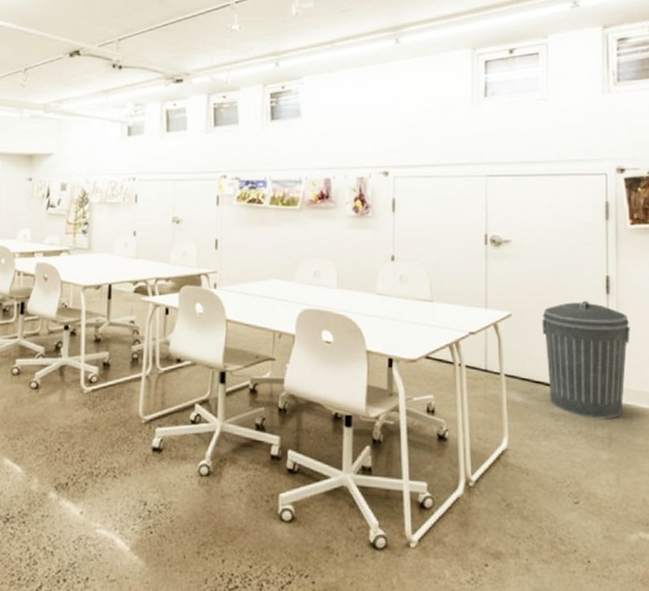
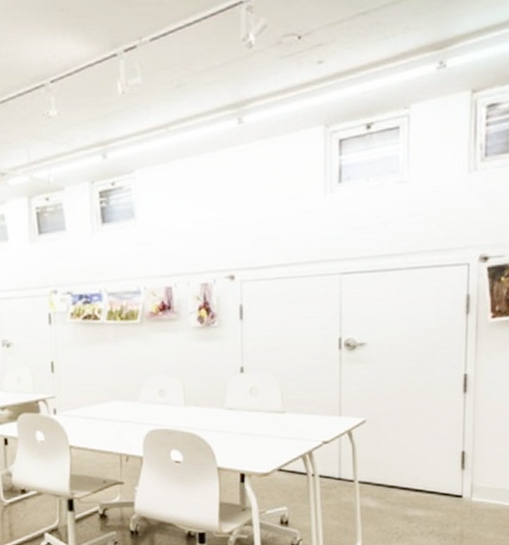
trash can: present [542,300,630,419] -> none [397,401,486,518]

